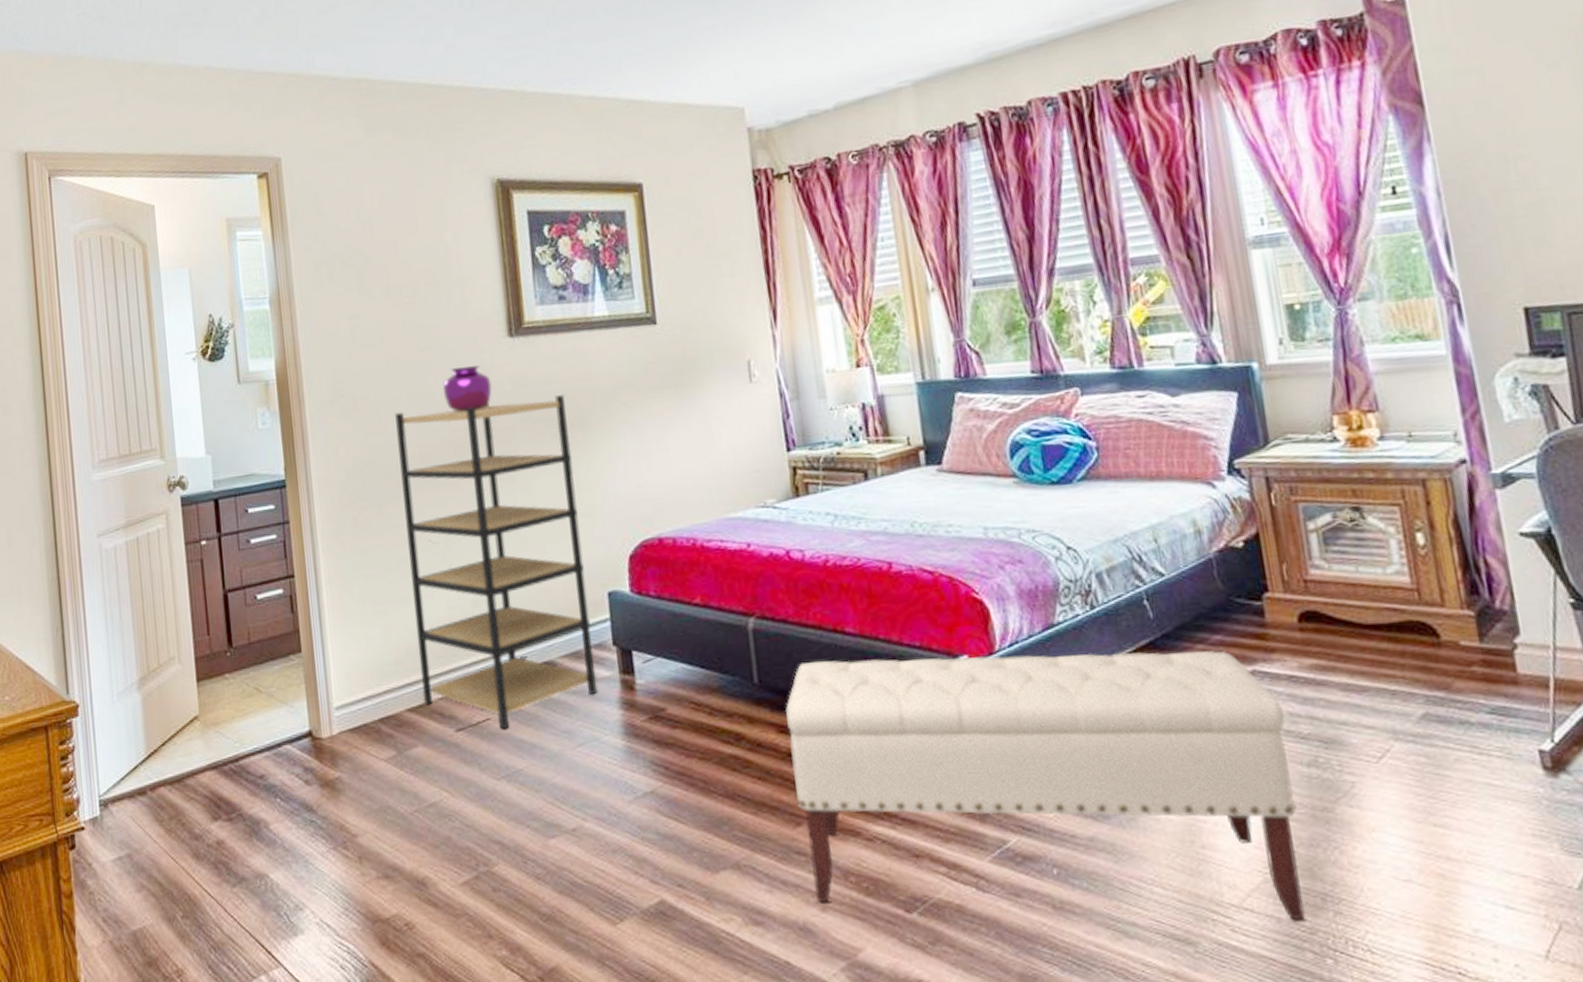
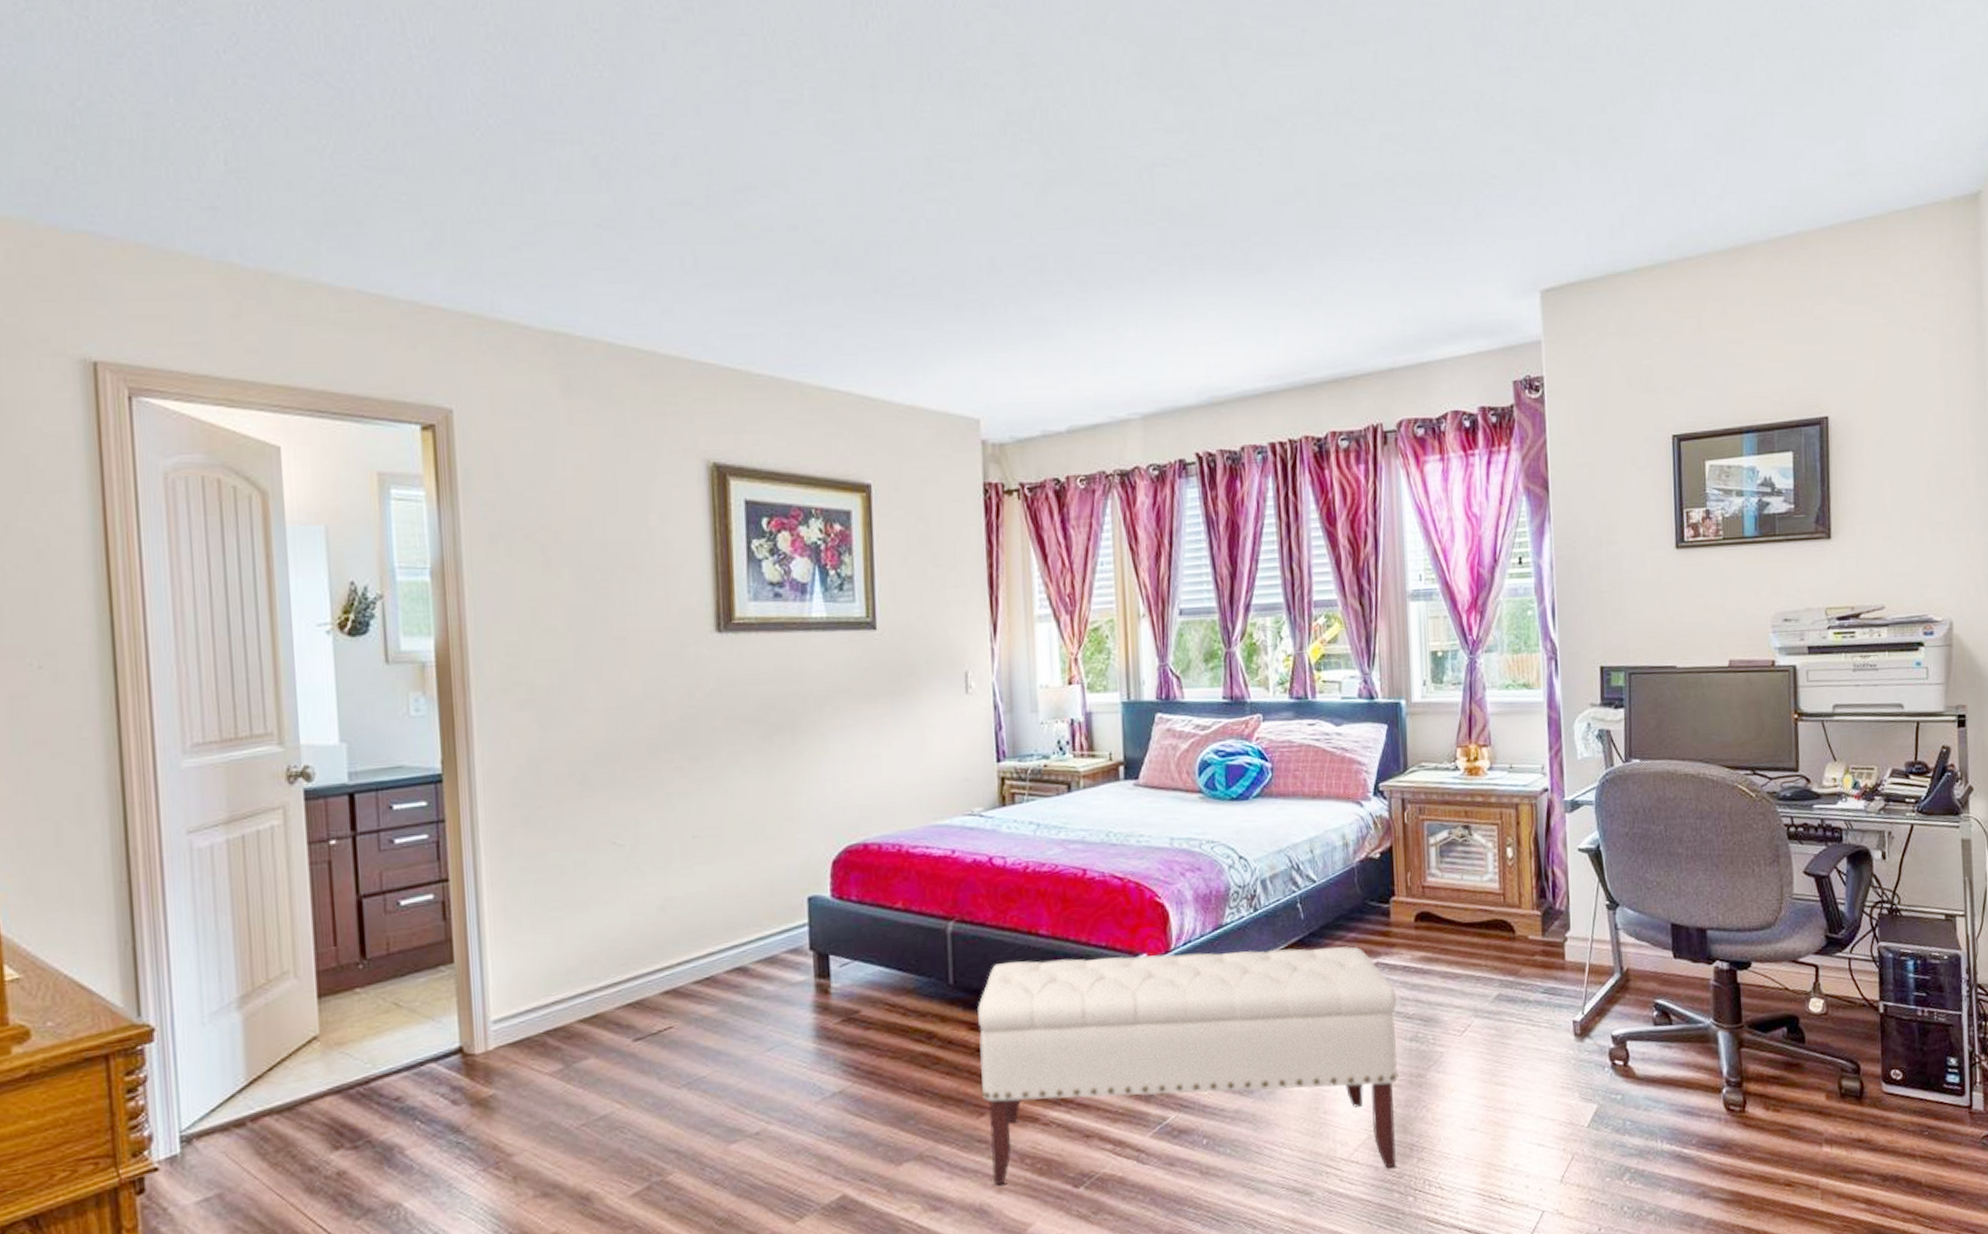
shelving unit: present [395,395,598,730] -> none [580,696,791,1038]
vase: present [442,365,492,412] -> none [637,660,695,708]

